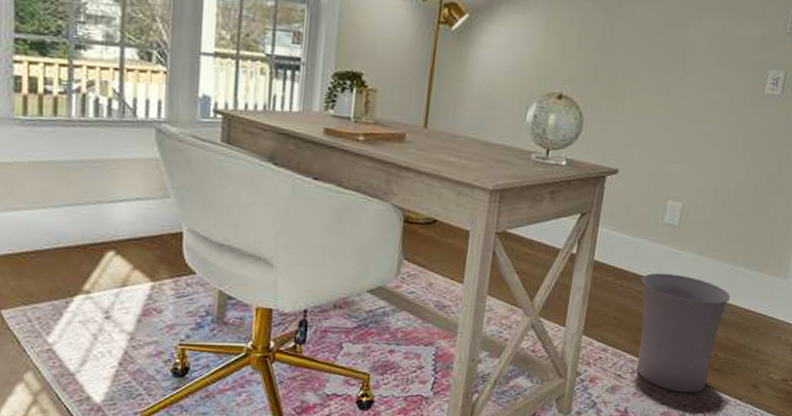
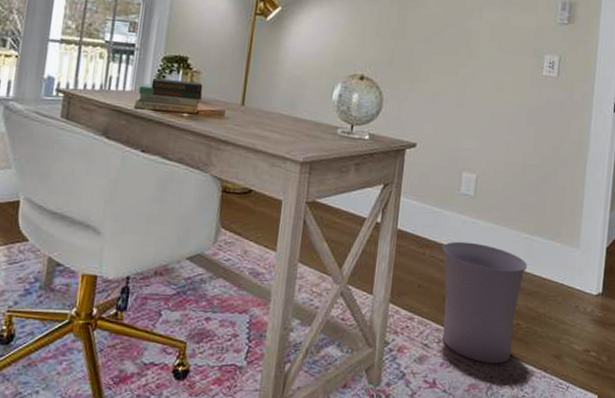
books: none [304,96,380,137] -> present [135,77,203,114]

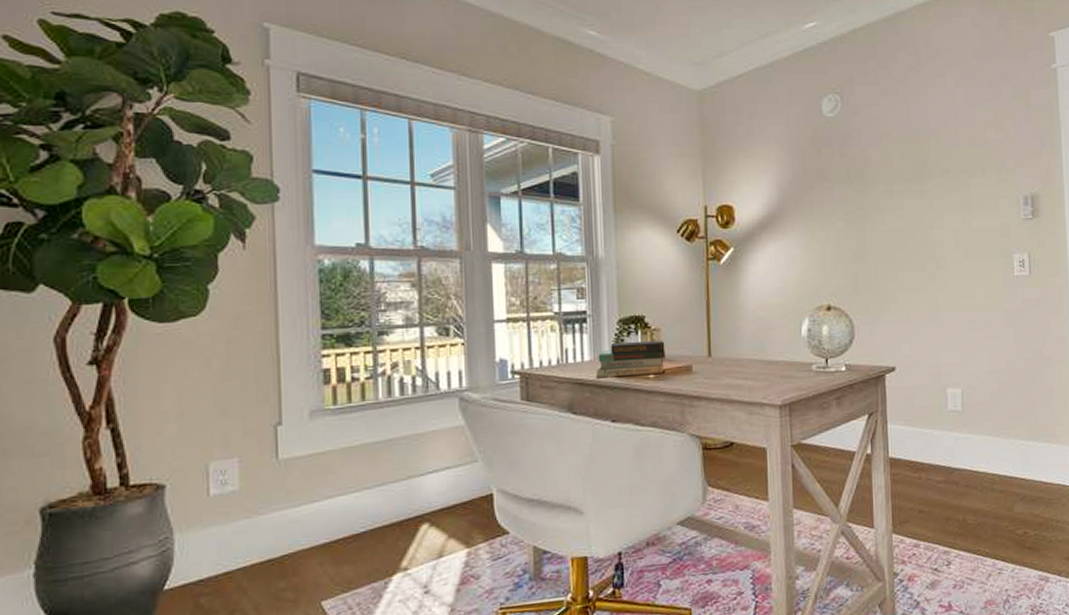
waste bin: present [442,241,527,364] -> none [937,458,1026,578]

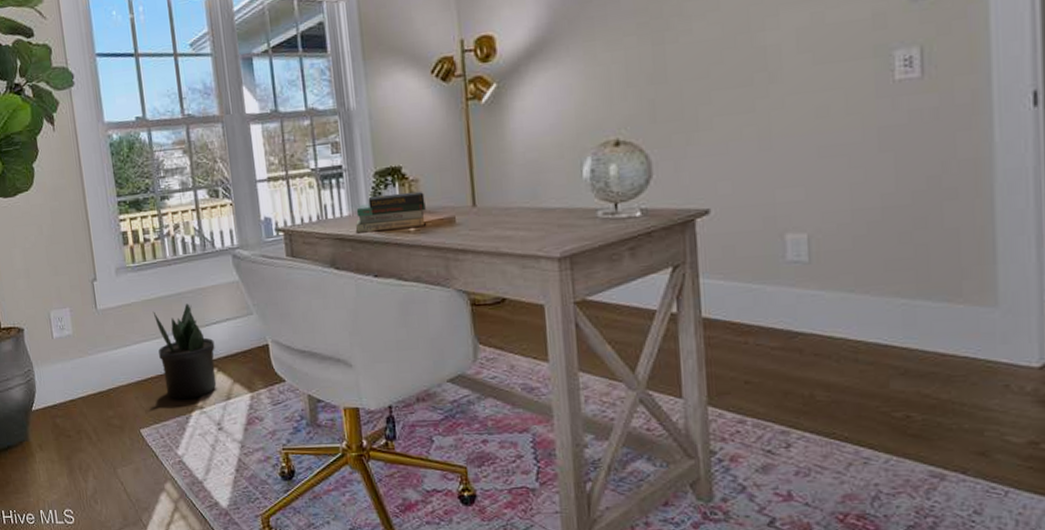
planter: none [354,451,429,562] -> present [152,303,217,400]

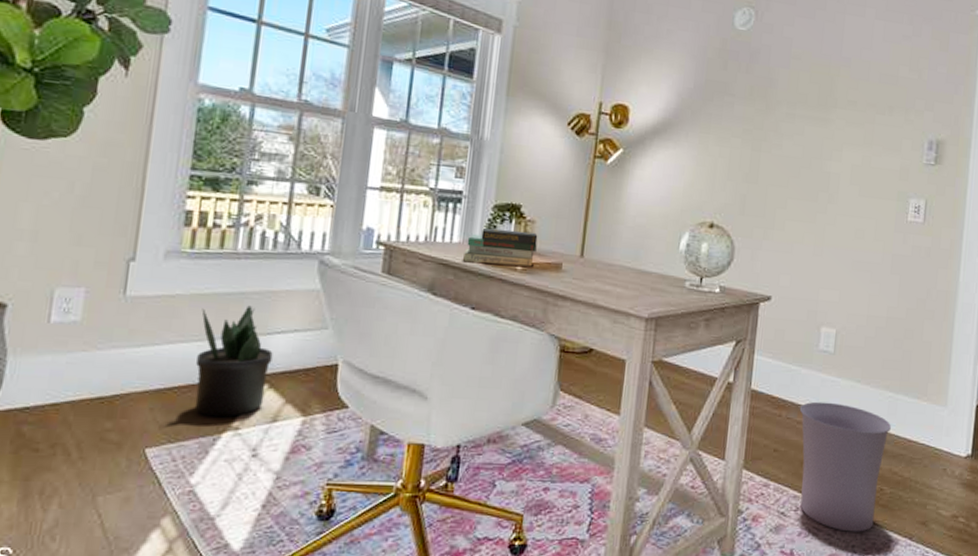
waste bin: none [771,320,911,468] -> present [799,401,891,532]

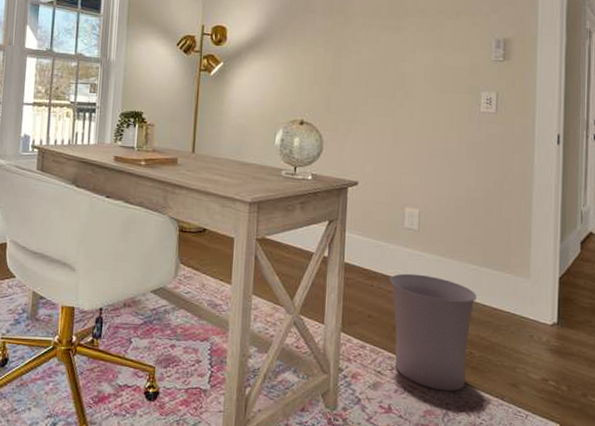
books: present [463,227,538,267] -> none [99,131,157,162]

